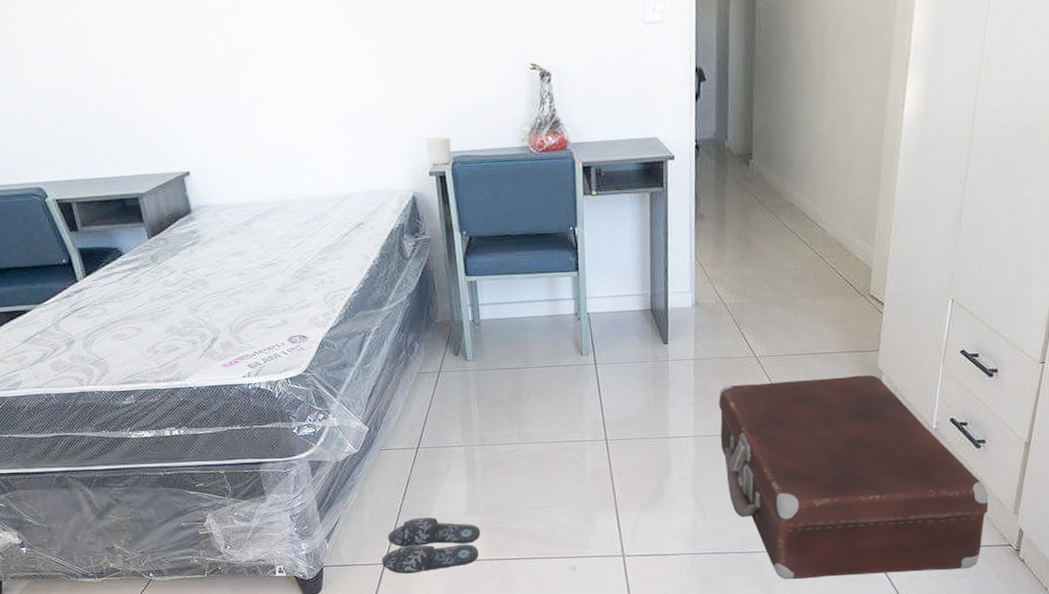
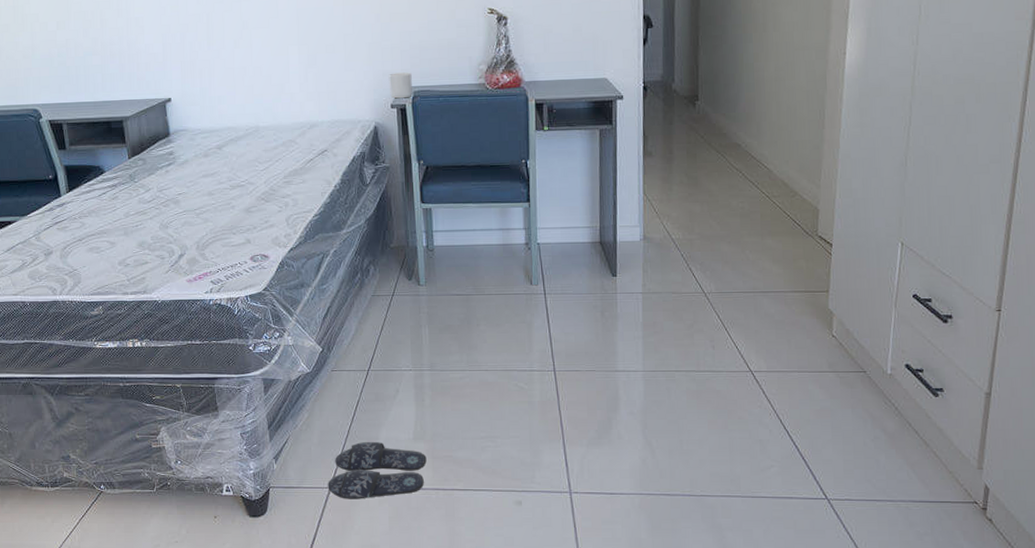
suitcase: present [719,375,989,580] -> none [667,315,951,528]

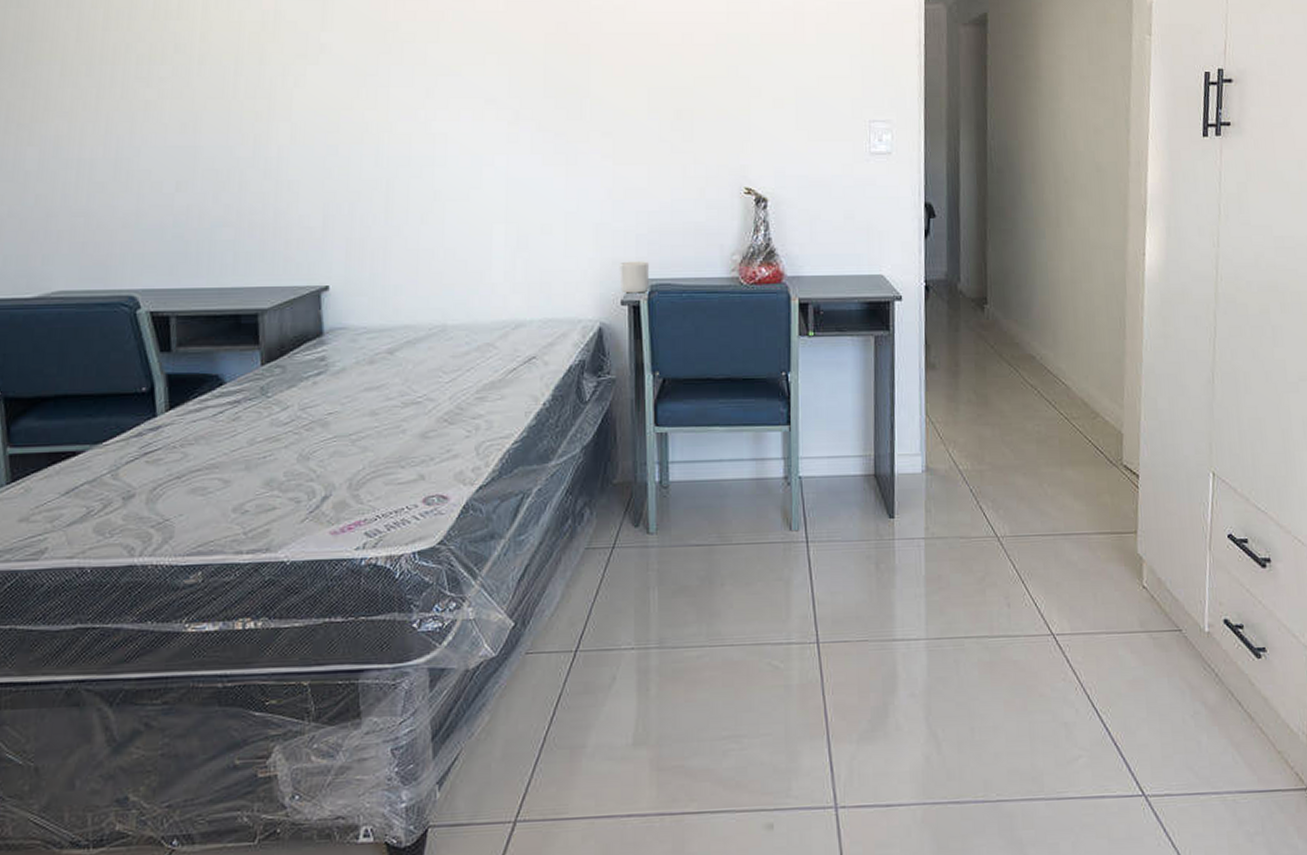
slippers: present [328,441,427,499] -> none [511,751,649,837]

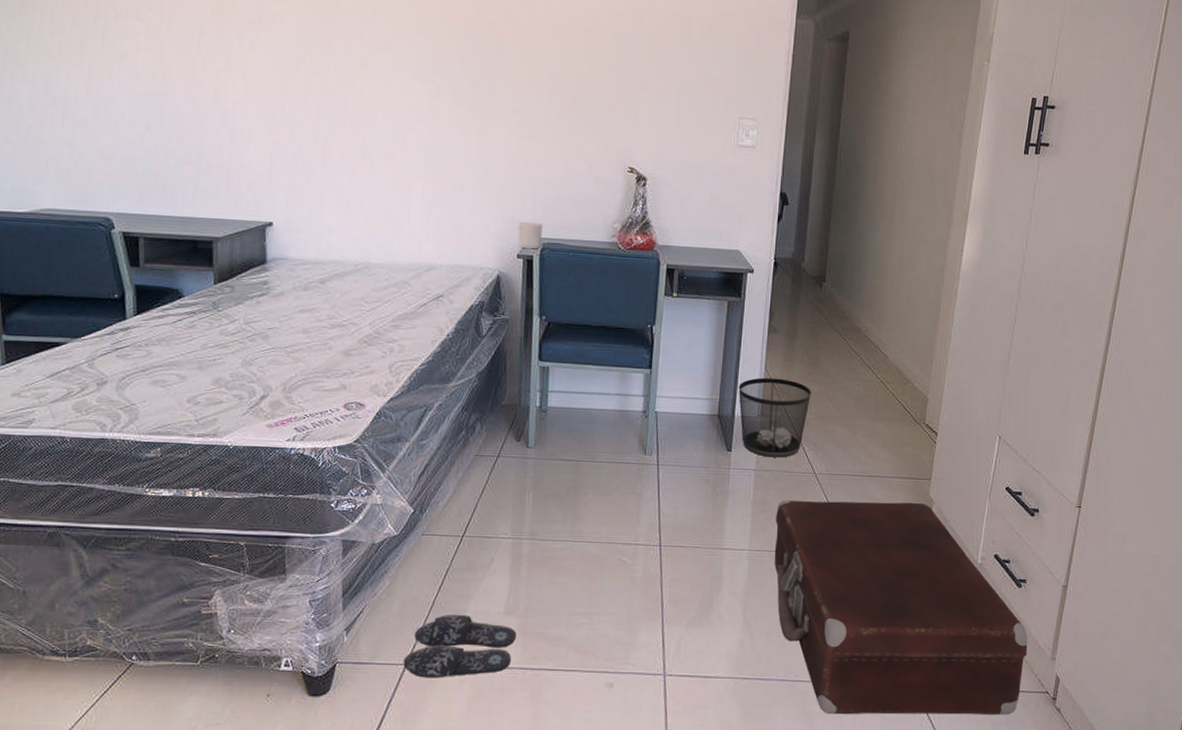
slippers: none [511,751,649,837] -> present [403,614,517,678]
waste bin: none [895,424,984,522] -> present [738,377,812,458]
suitcase: none [955,562,1279,841] -> present [774,500,1028,716]

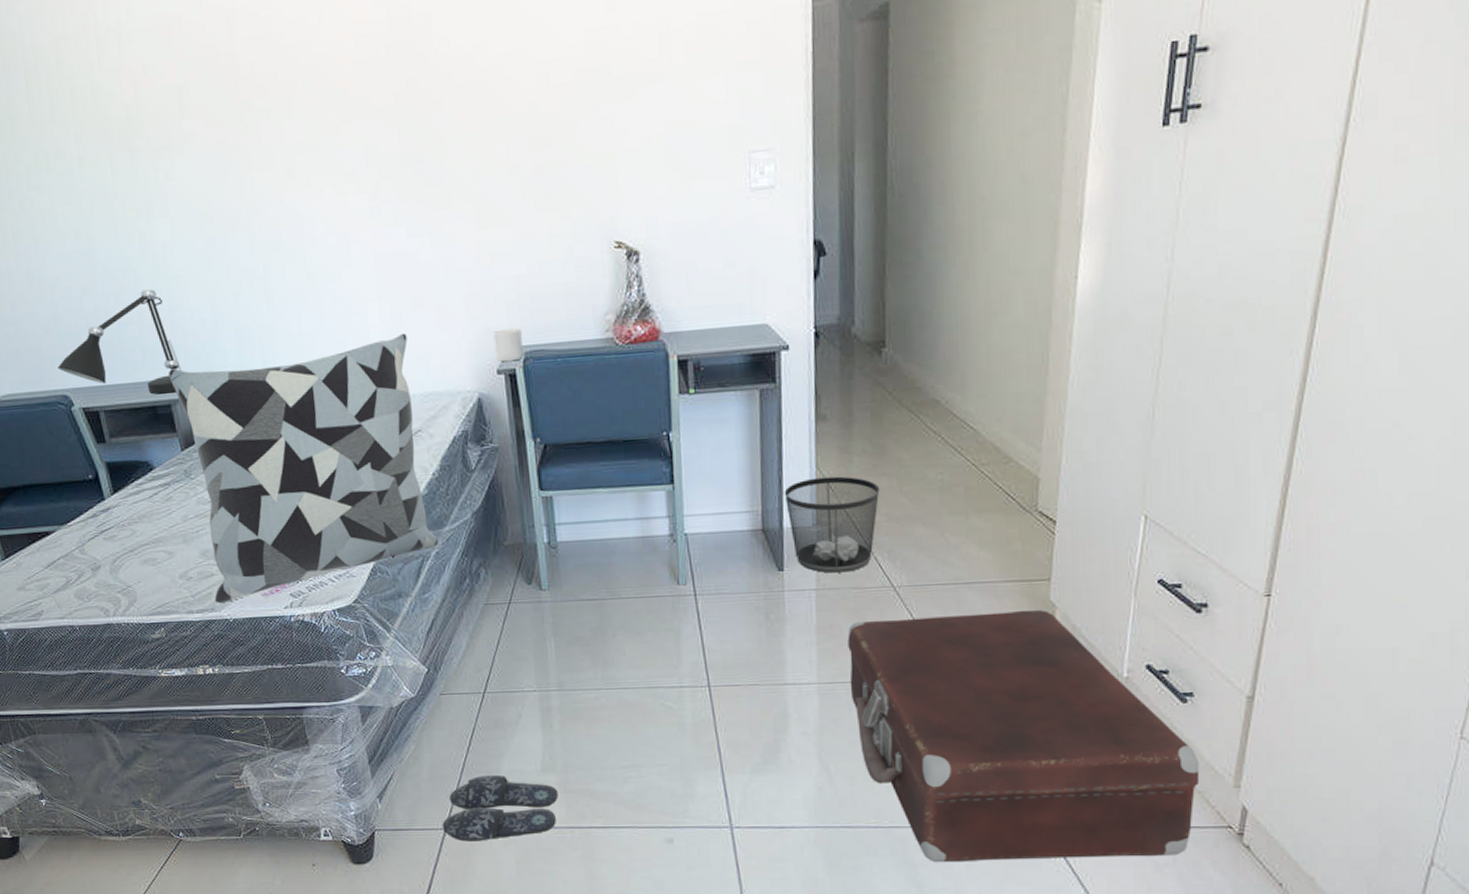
desk lamp: none [106,137,230,231] -> present [58,289,182,395]
pillow: none [216,210,444,431] -> present [168,333,439,604]

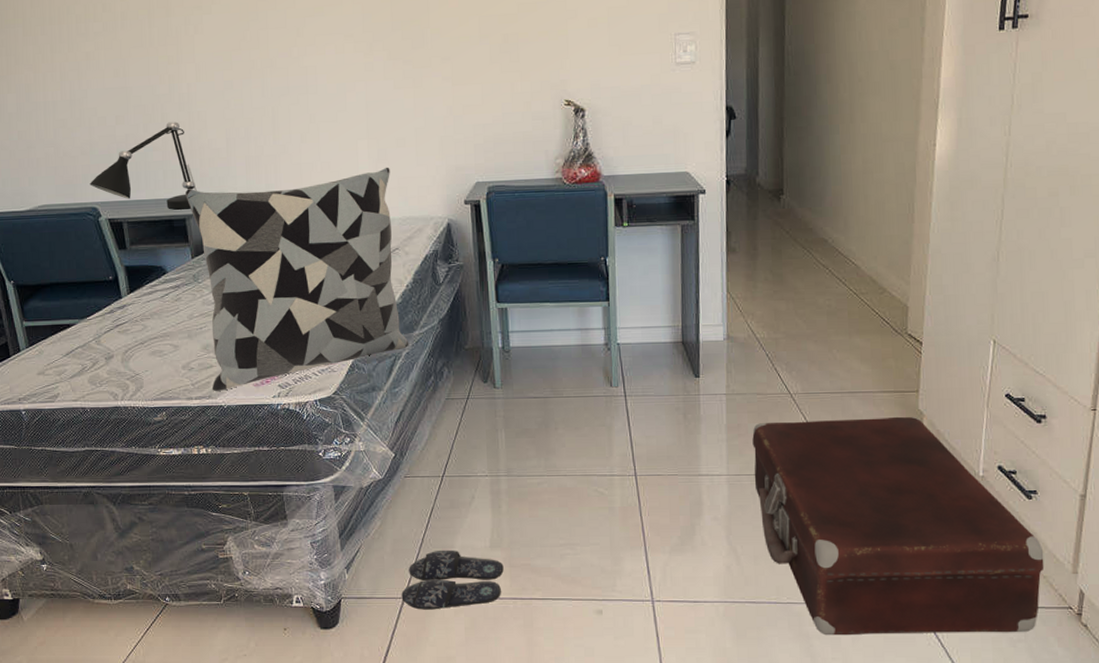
mug: present [492,328,523,363] -> none [461,167,487,195]
waste bin: present [784,476,880,573] -> none [700,299,779,381]

